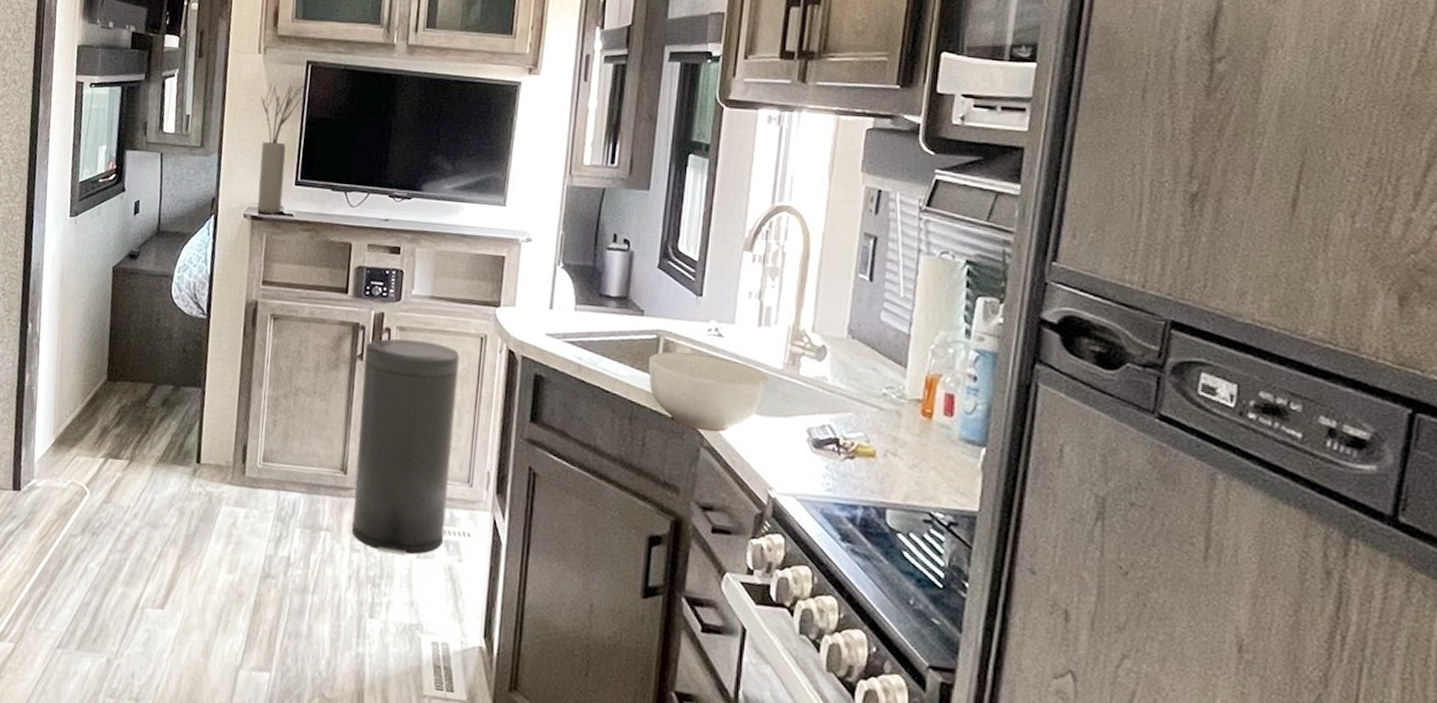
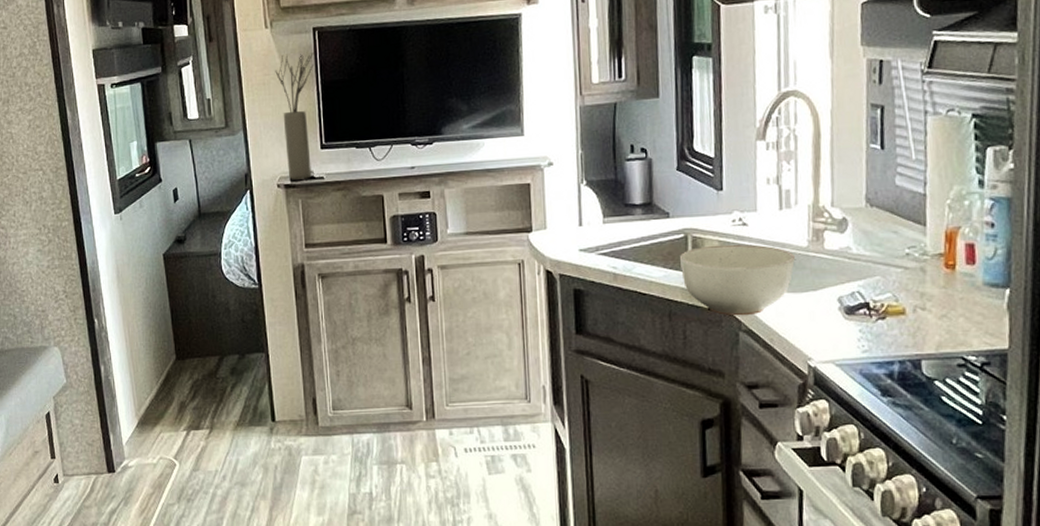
pedal bin: present [351,338,460,555] -> none [411,275,511,474]

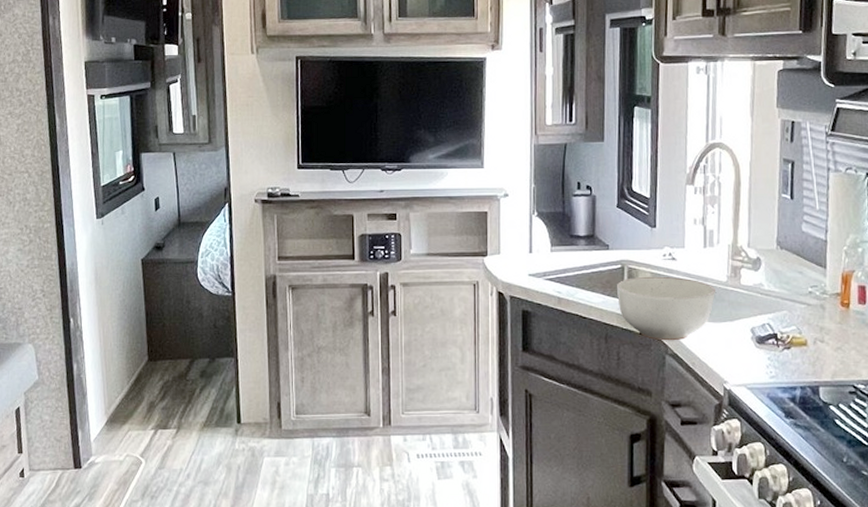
vase: present [275,52,314,180] -> none [258,79,295,196]

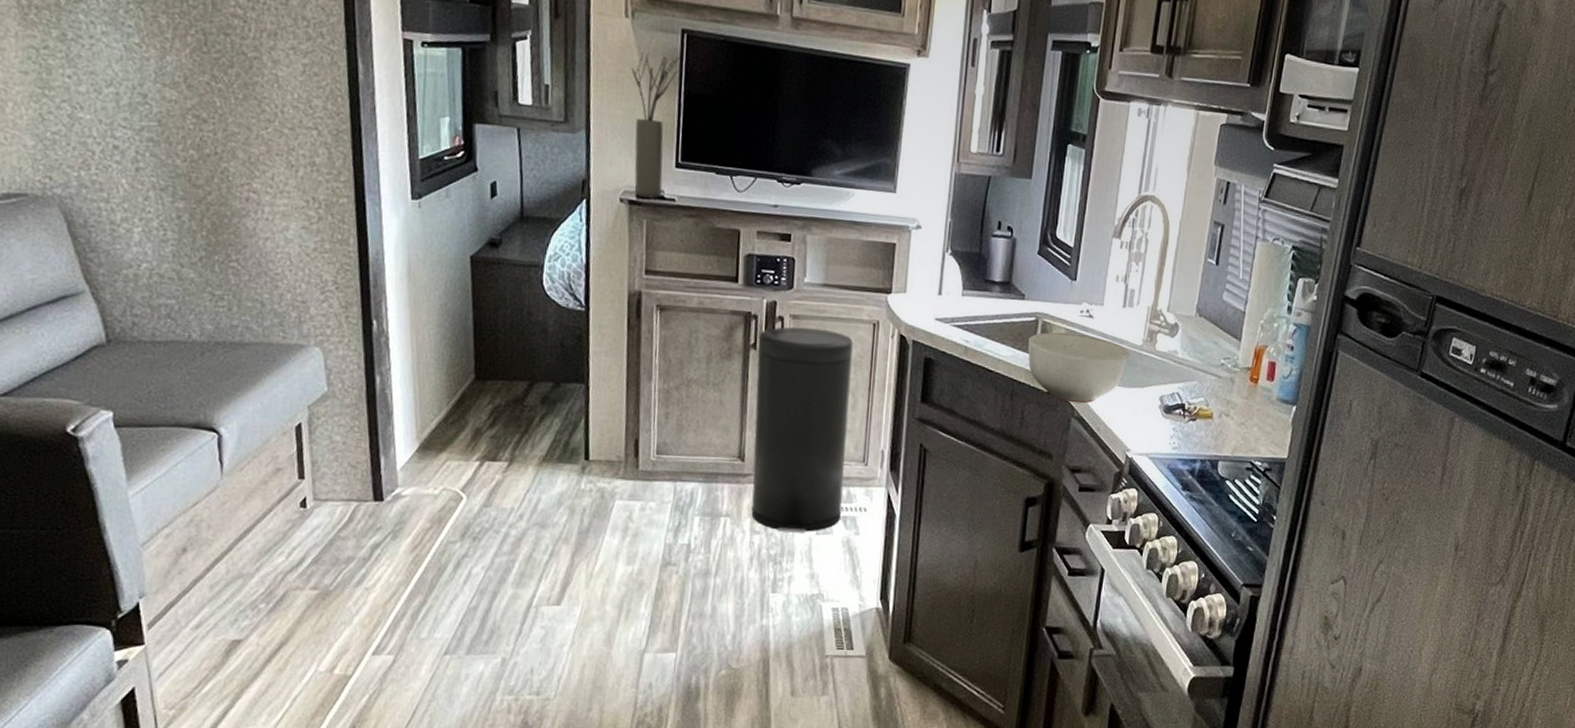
vase: none [258,79,295,196] -> present [631,53,679,199]
pedal bin: none [375,293,460,479] -> present [751,327,853,533]

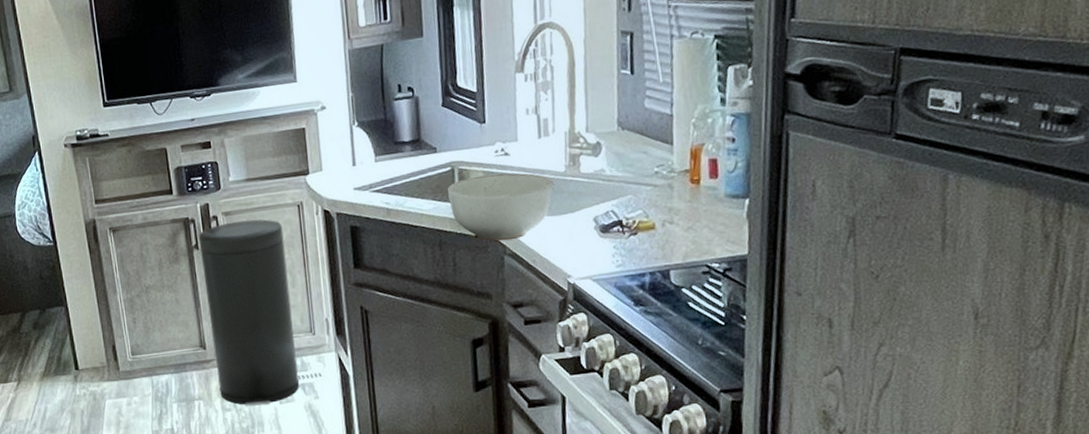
vase: present [631,53,679,199] -> none [54,12,97,139]

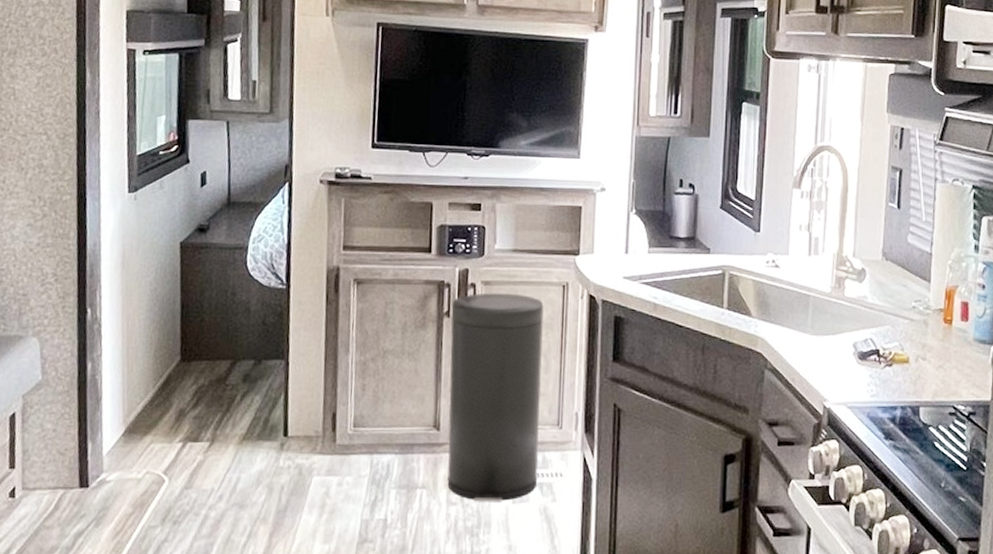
bowl: present [447,173,555,242] -> none [716,284,820,355]

